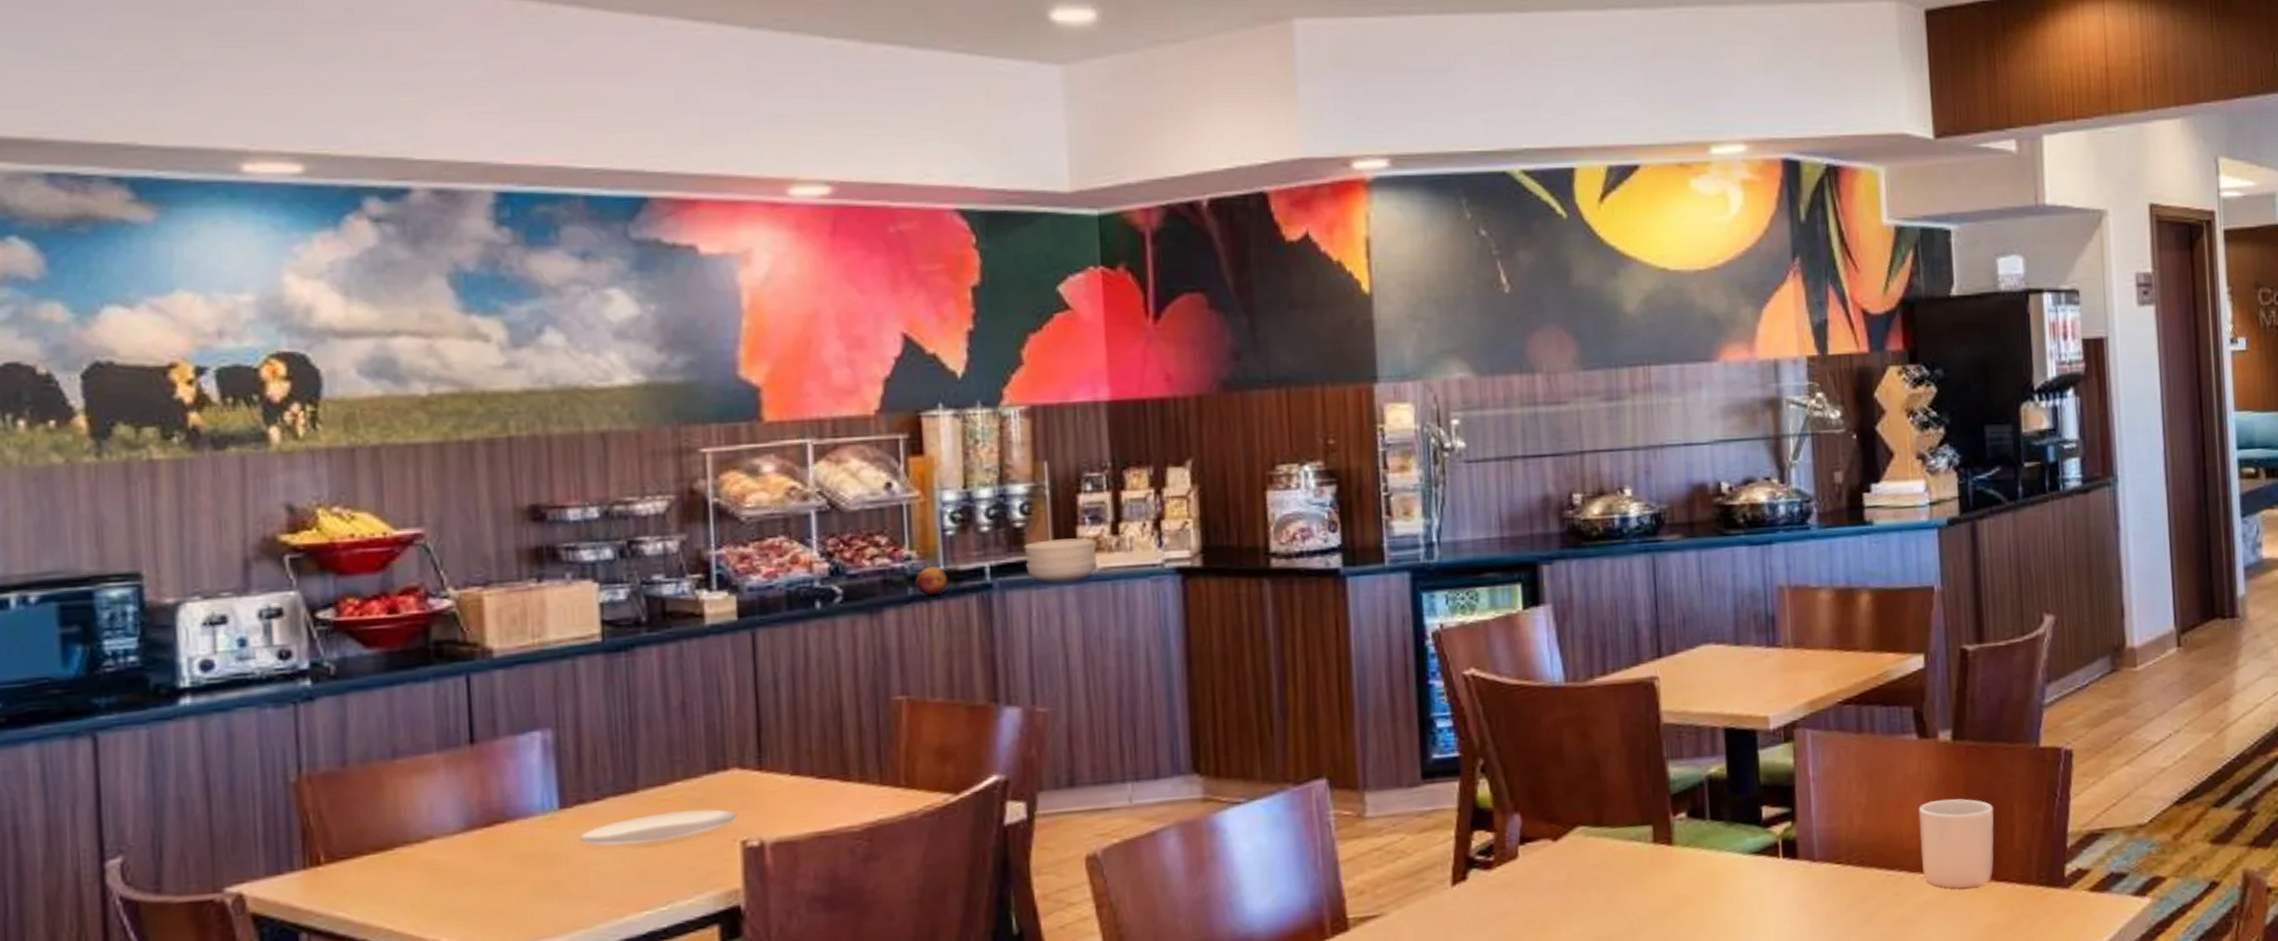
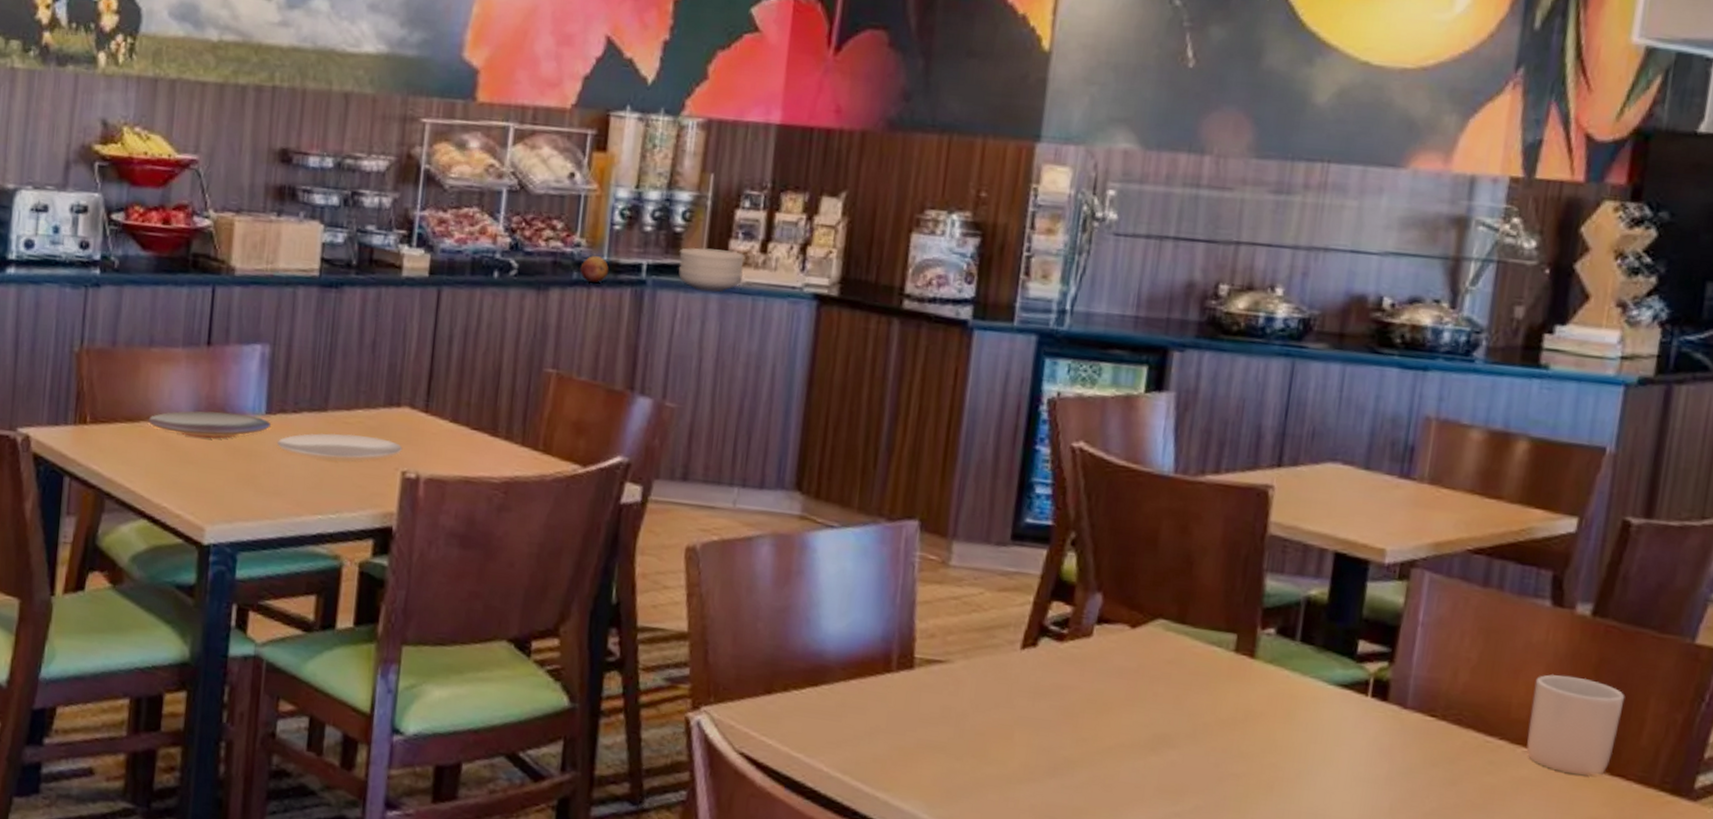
plate: none [404,814,568,854] -> present [148,411,271,439]

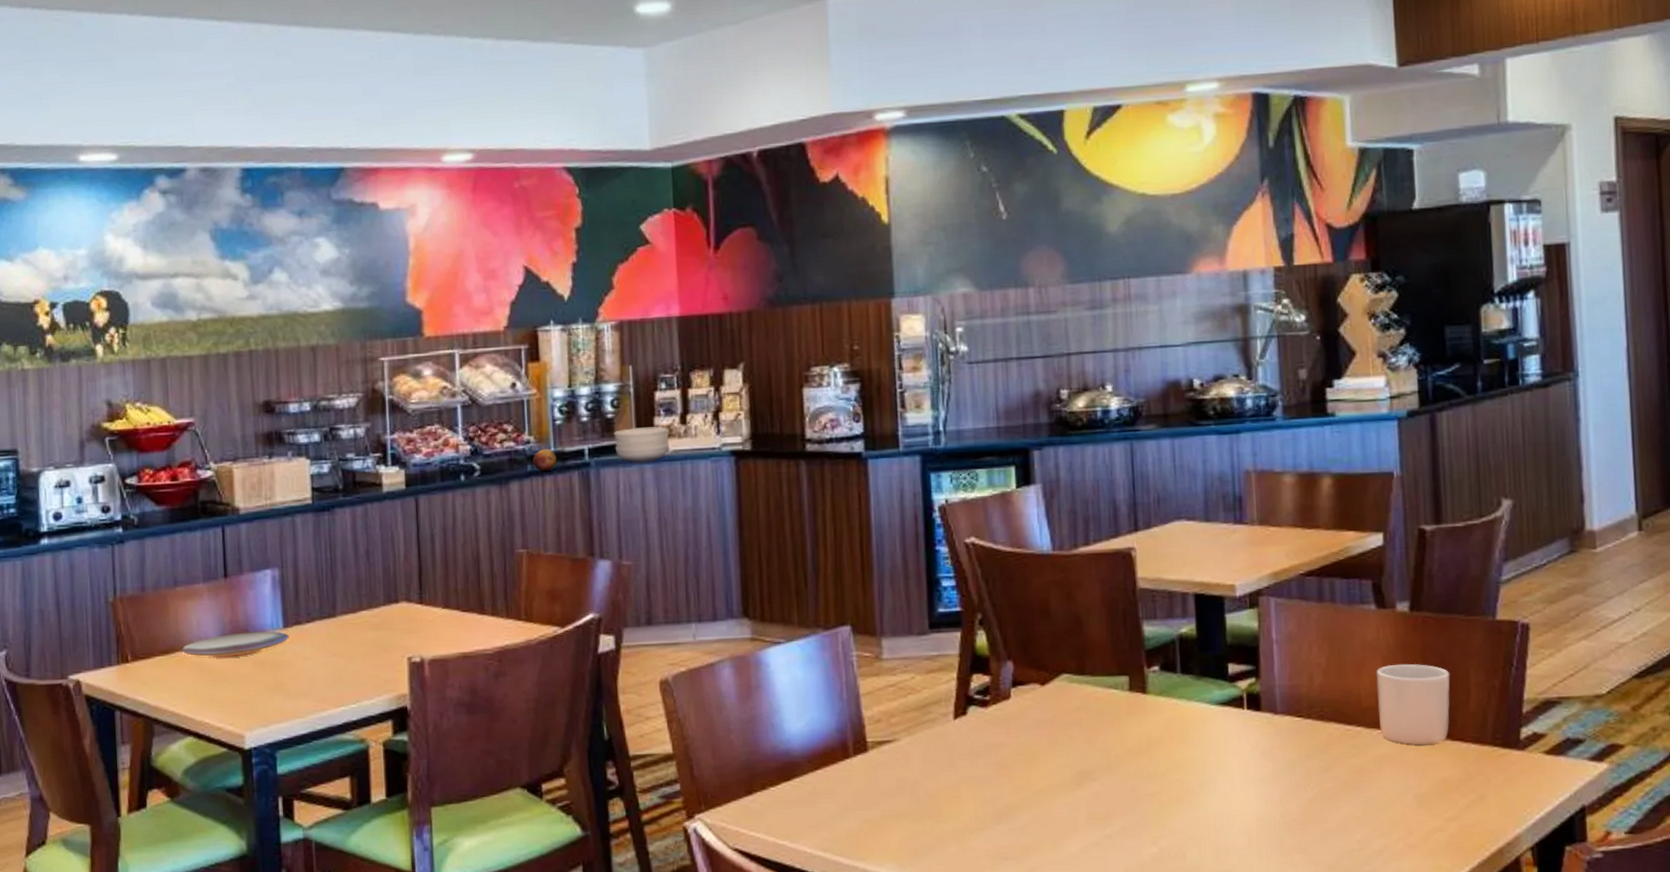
plate: present [276,433,403,462] -> none [296,632,406,659]

